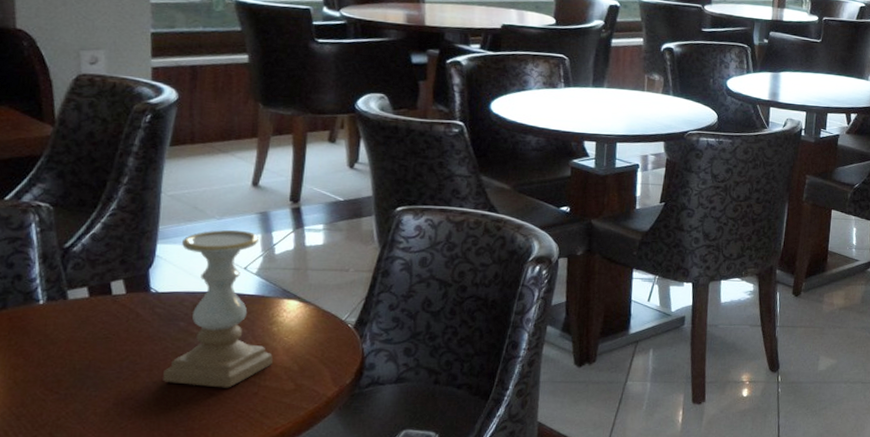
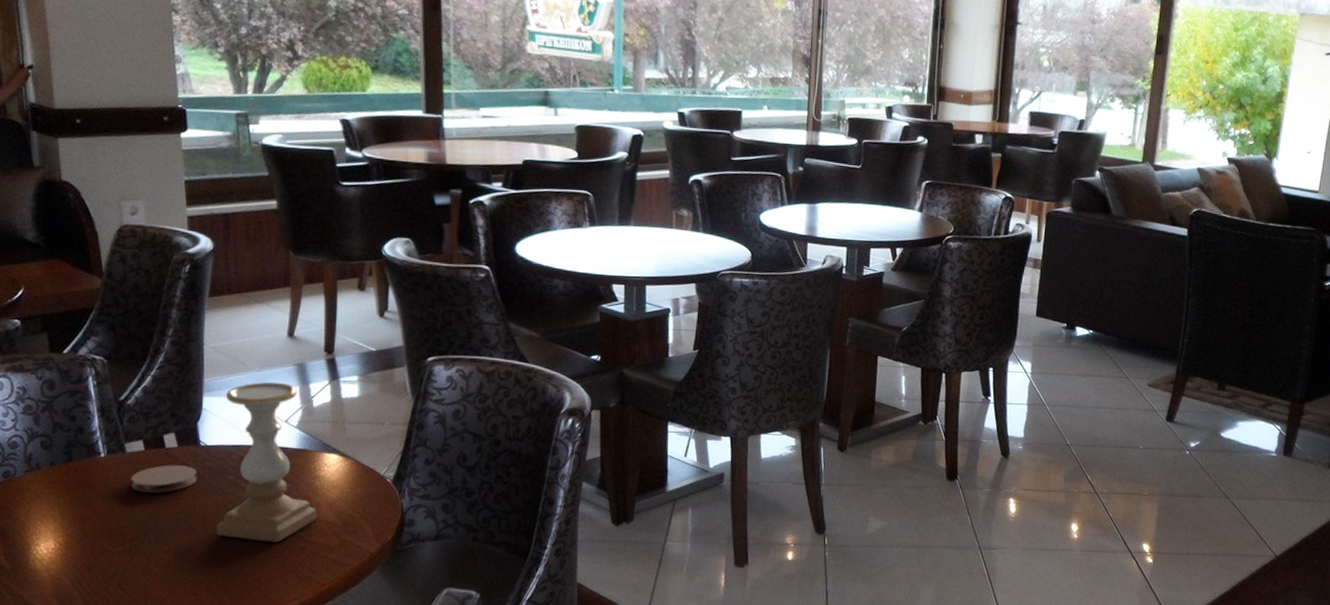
coaster: none [71,312,145,340] -> present [131,465,197,493]

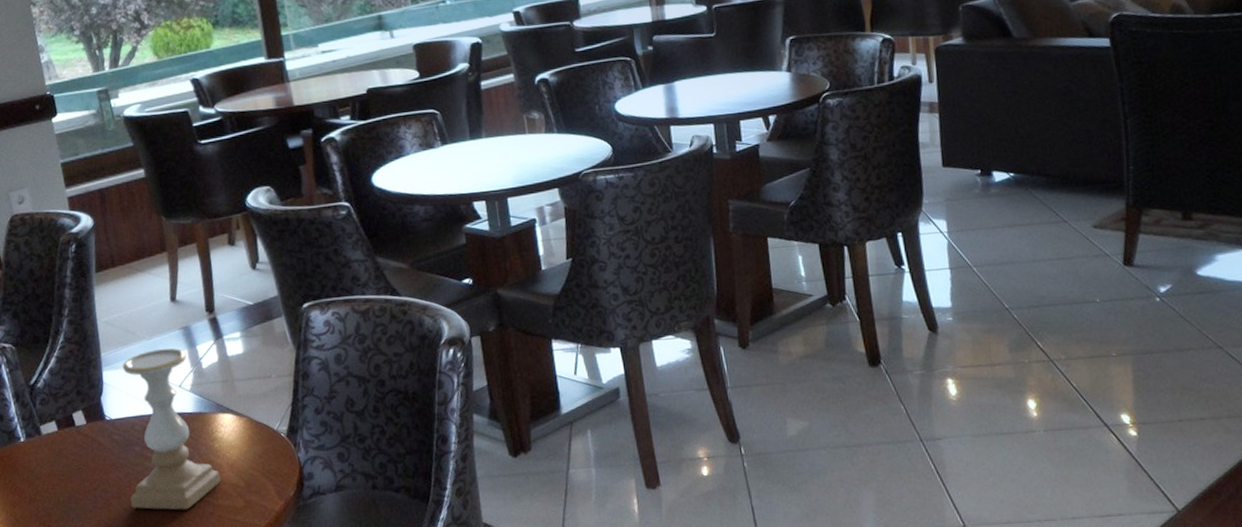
coaster: present [131,465,197,493] -> none [49,441,107,472]

